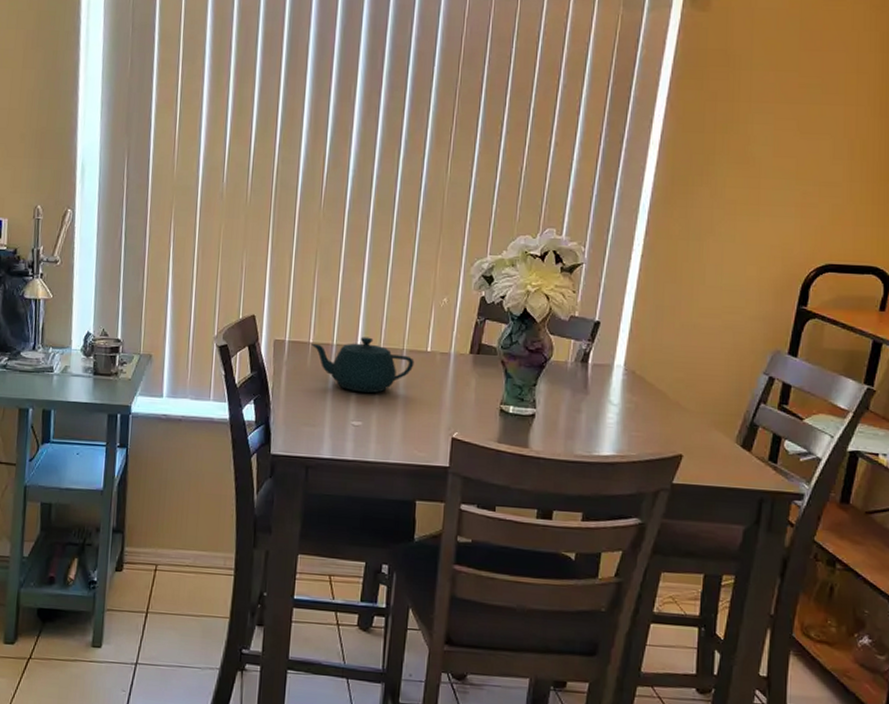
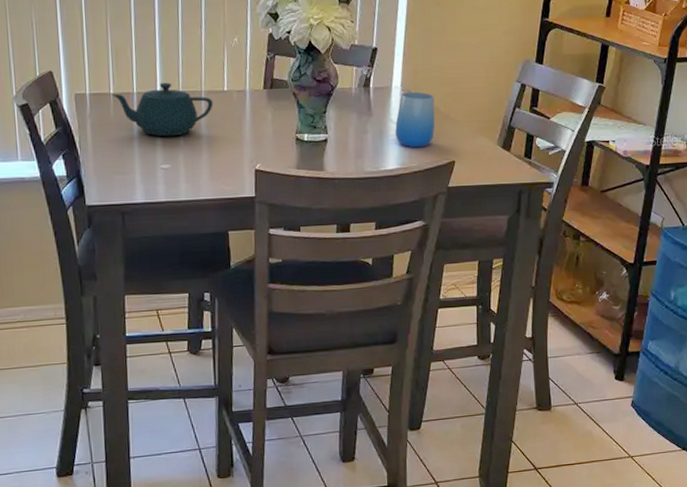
cup: none [614,372,663,436] -> present [395,91,435,148]

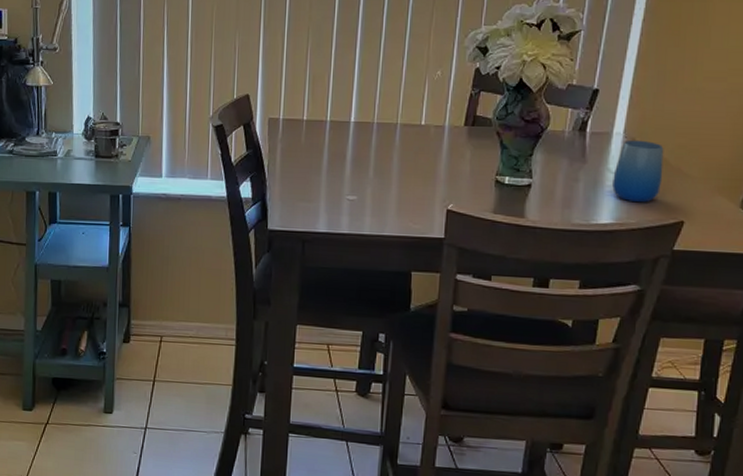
teapot: present [112,82,213,137] -> none [305,112,409,168]

